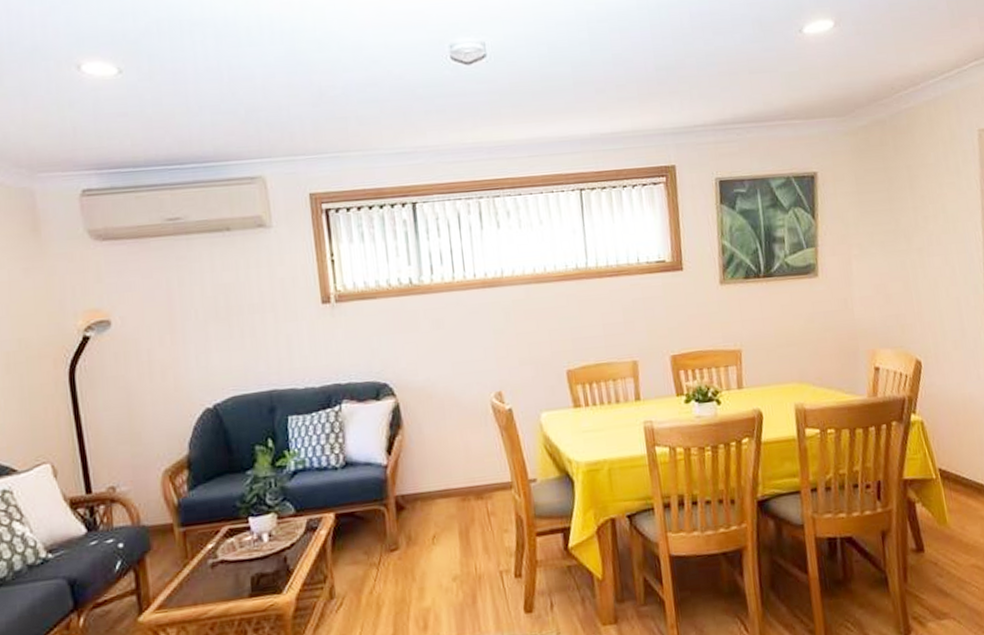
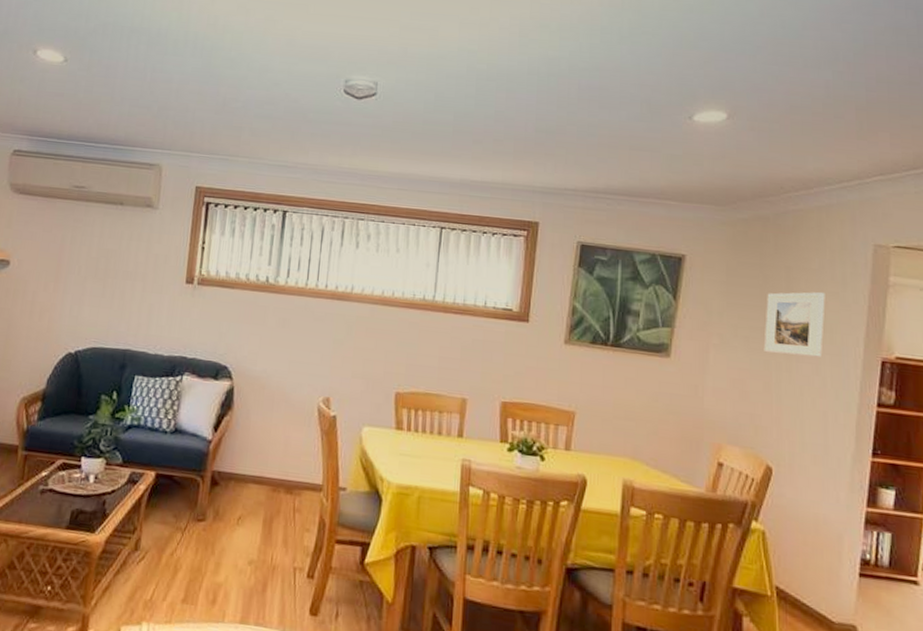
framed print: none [894,185,949,254] -> present [763,292,825,357]

